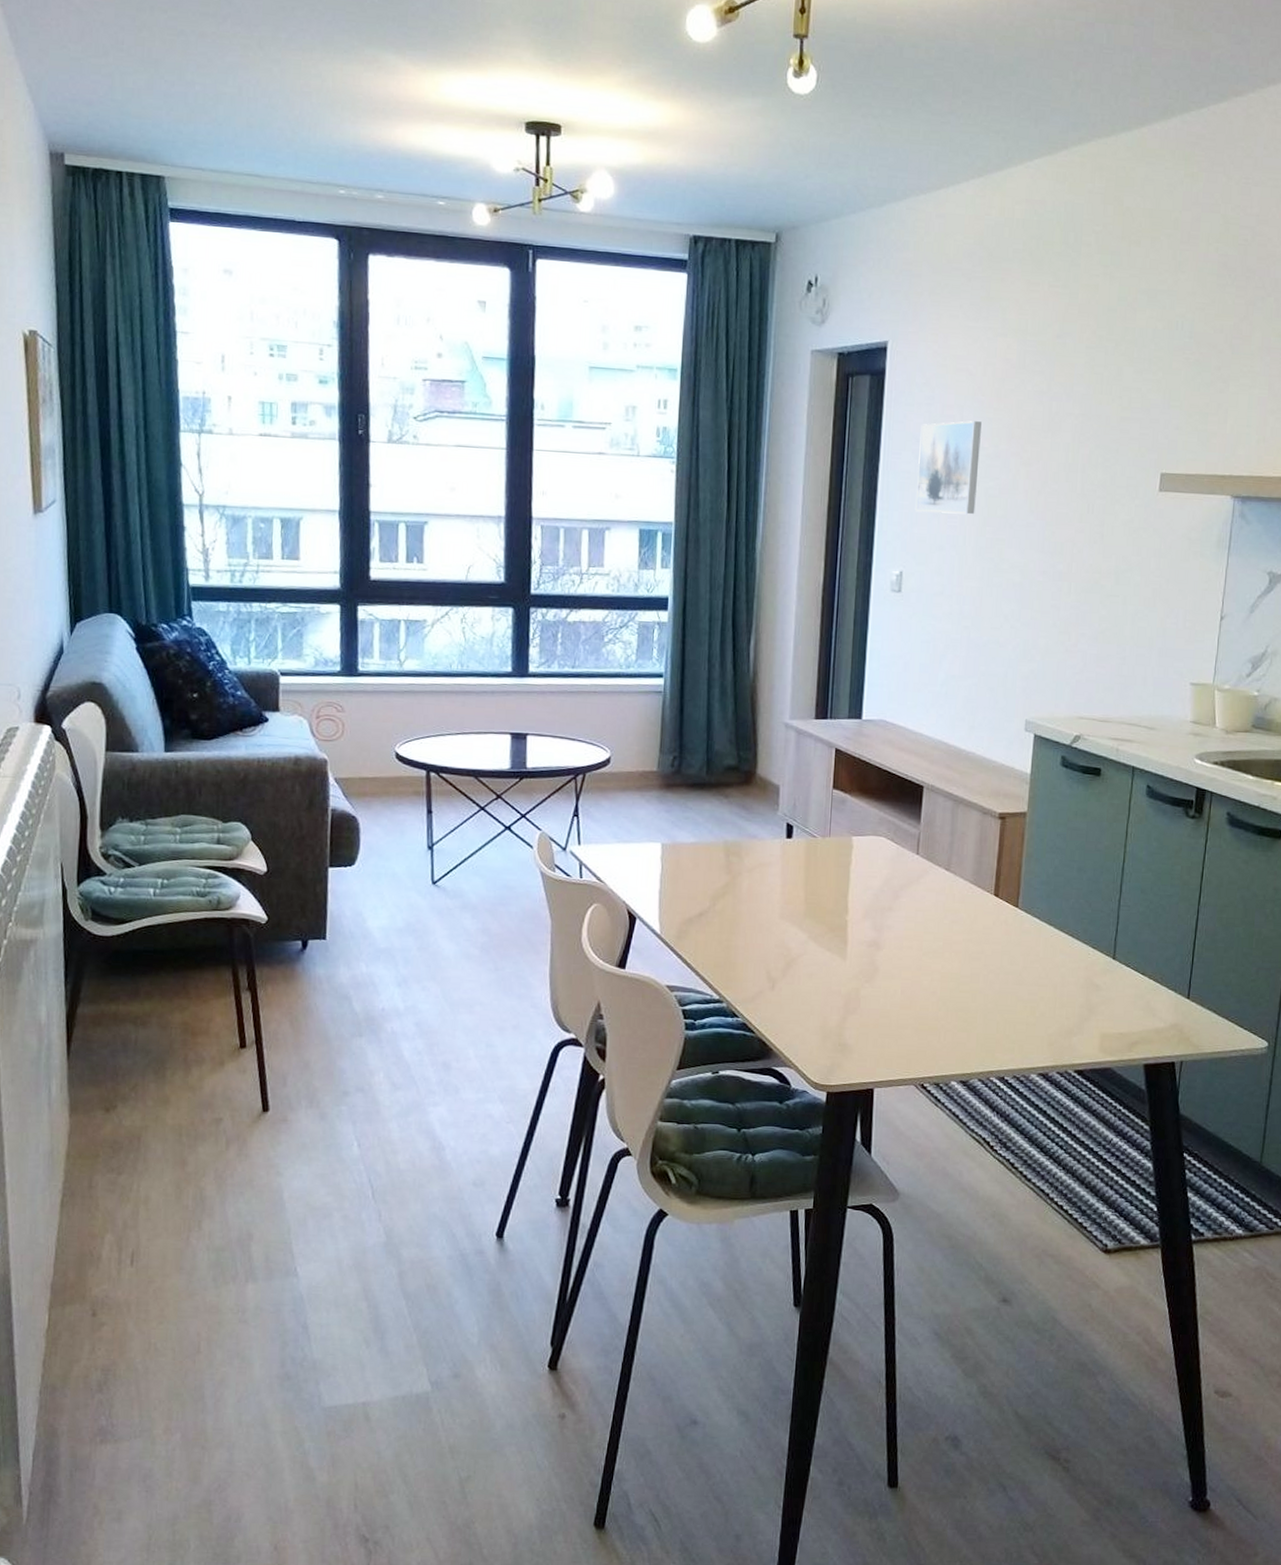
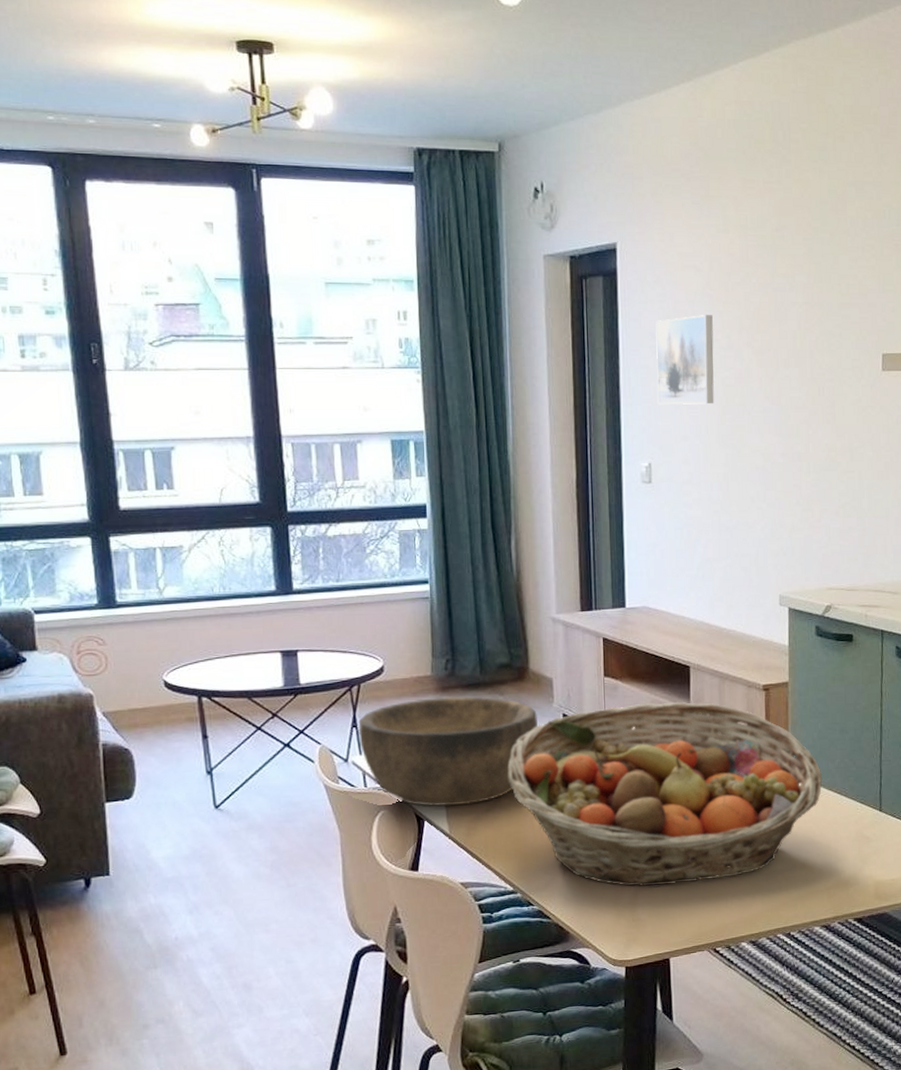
bowl: none [578,794,760,906] -> present [357,696,538,806]
fruit basket: none [724,820,1054,1012] -> present [507,701,823,887]

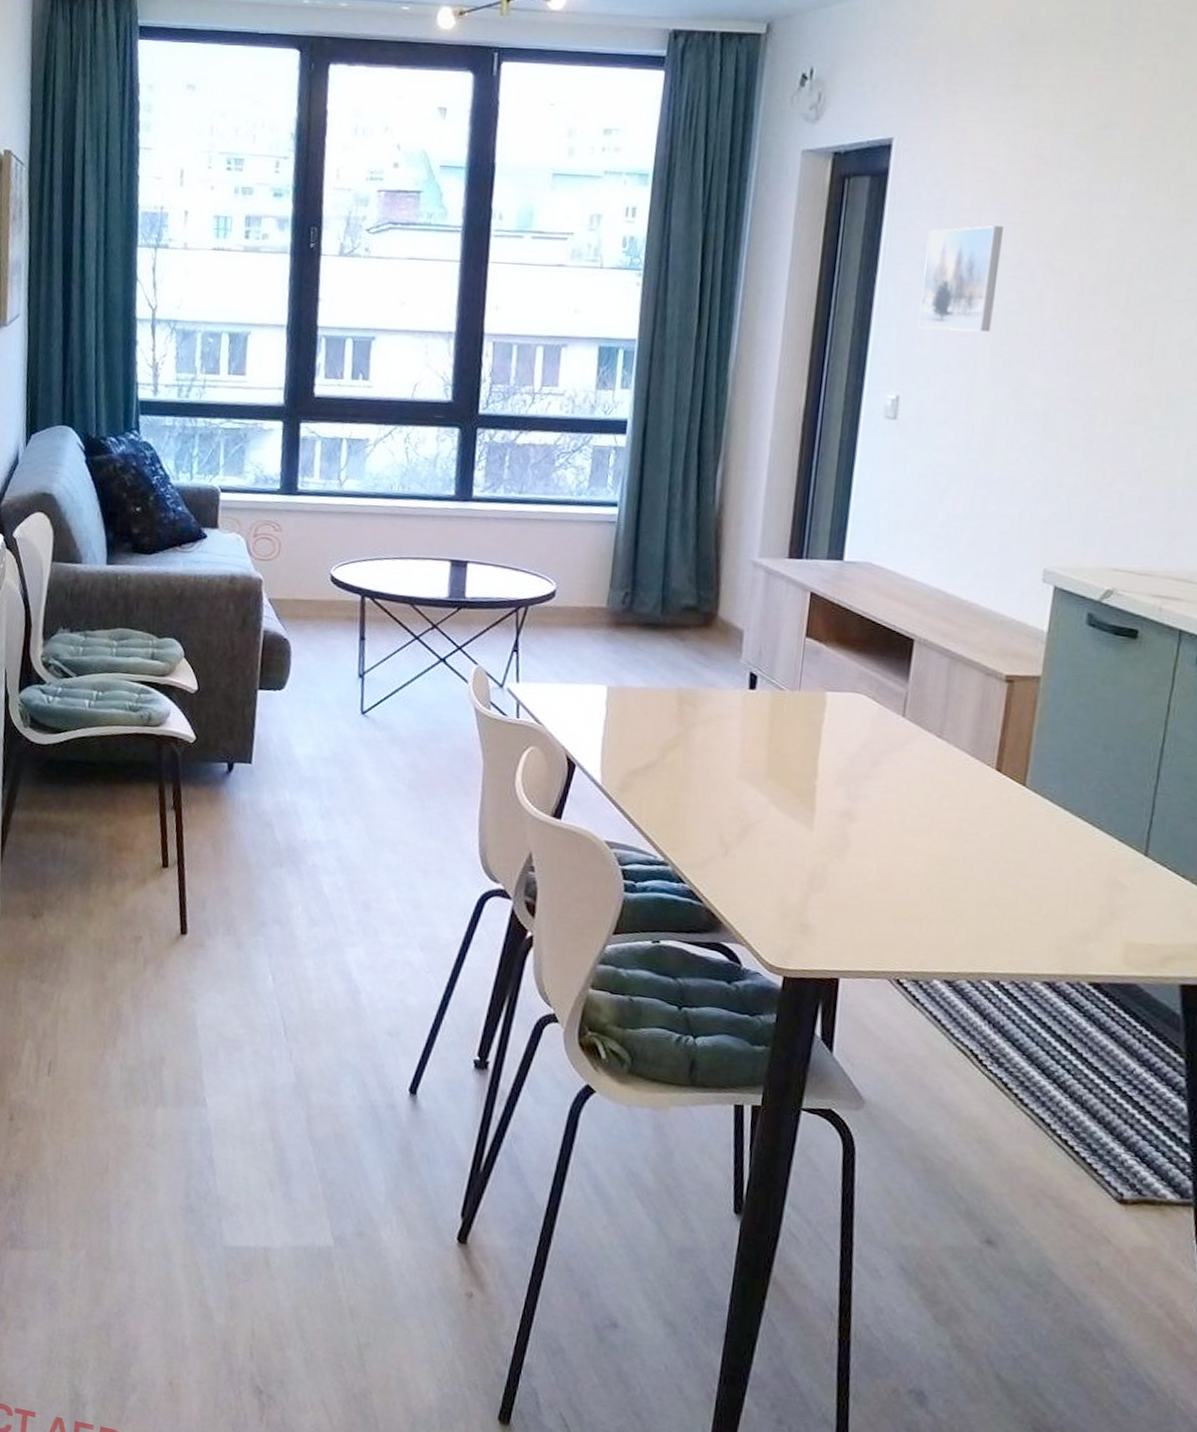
bowl: present [357,696,538,806] -> none [518,632,720,757]
fruit basket: present [507,701,823,887] -> none [675,673,1071,899]

